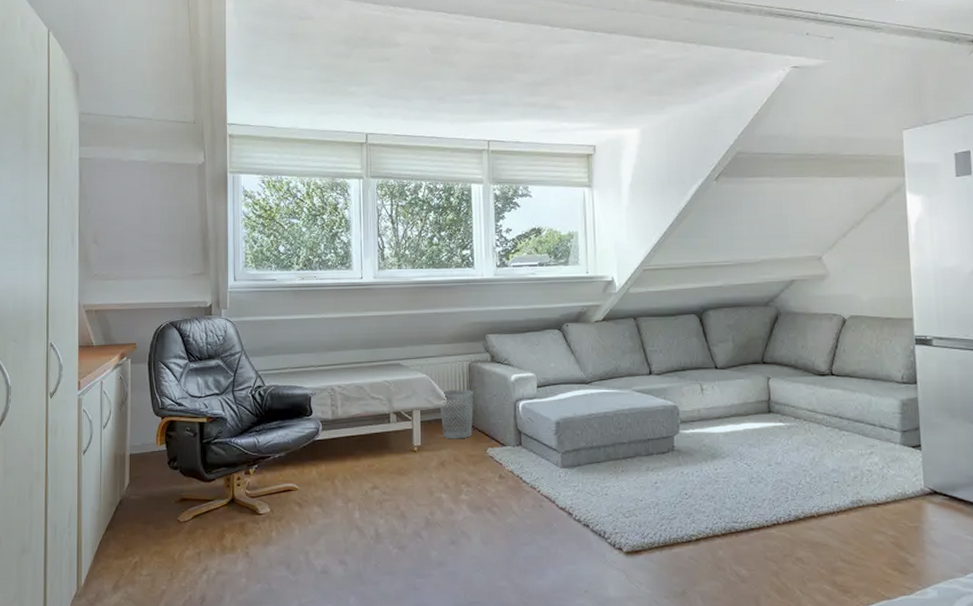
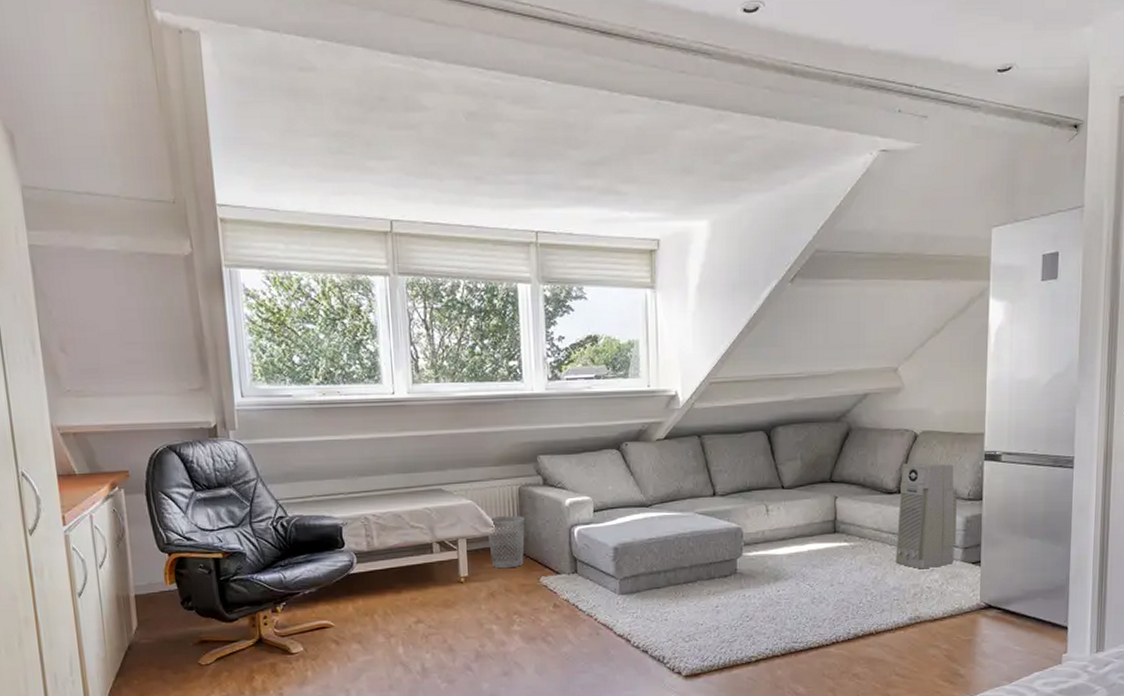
air purifier: none [832,346,893,452] -> present [896,462,957,569]

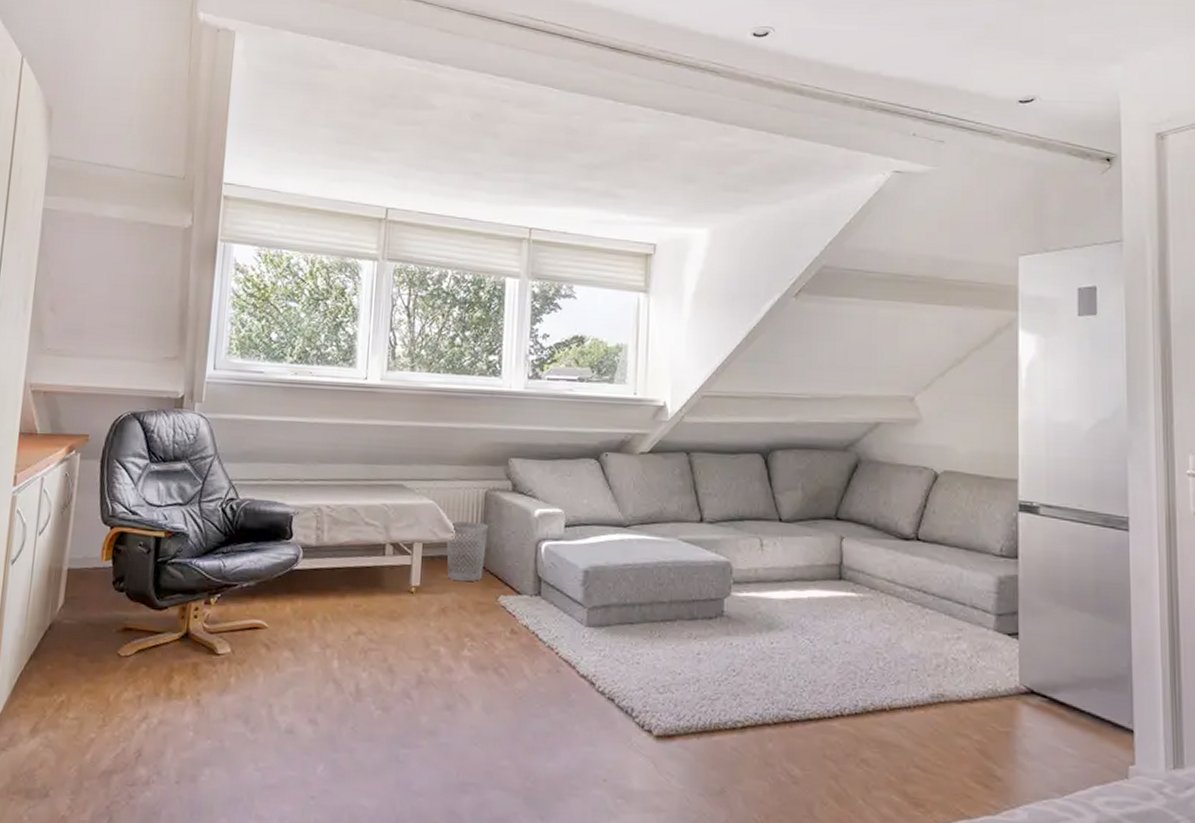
air purifier: present [896,462,957,569] -> none [913,506,987,636]

